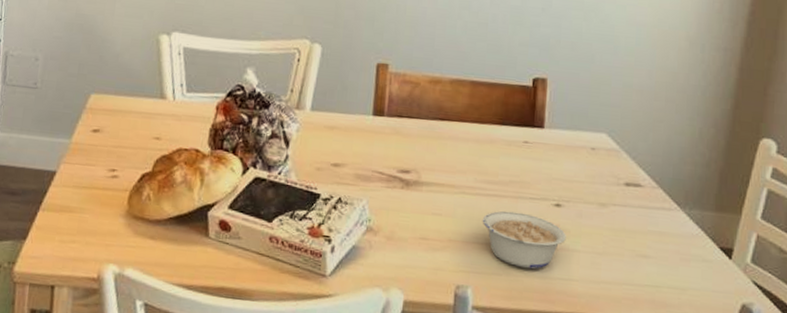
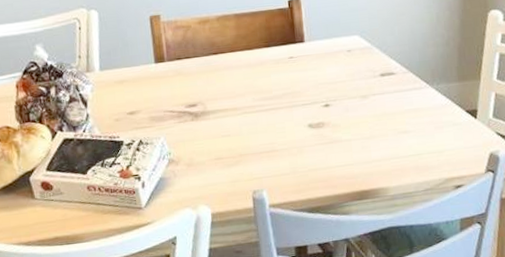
legume: present [482,211,566,269] -> none [265,118,338,165]

